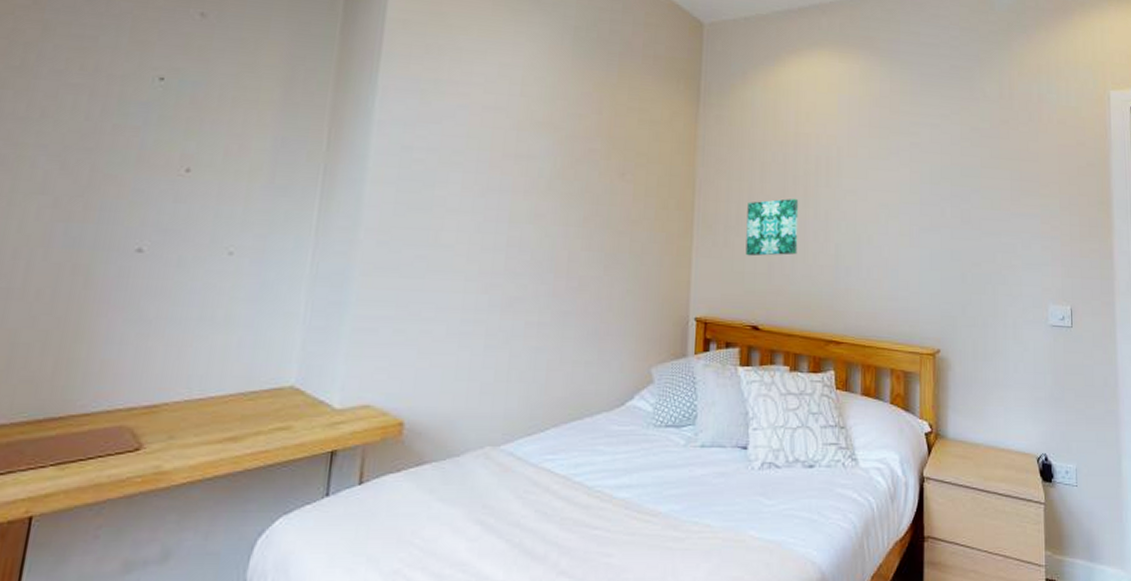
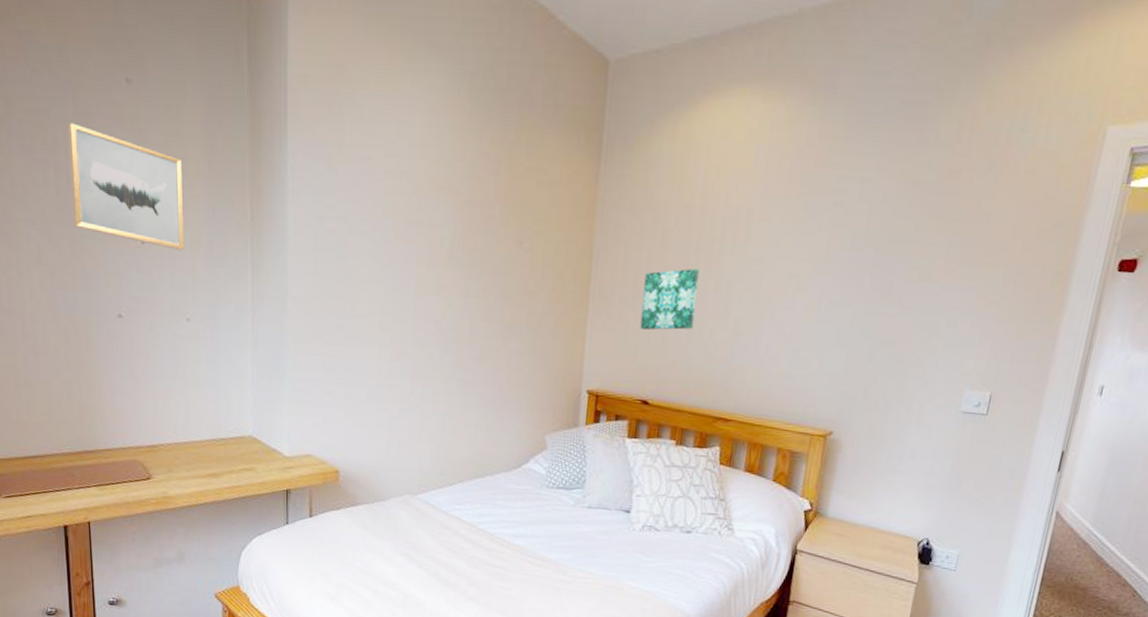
wall art: none [100,50,252,180] -> present [67,123,185,251]

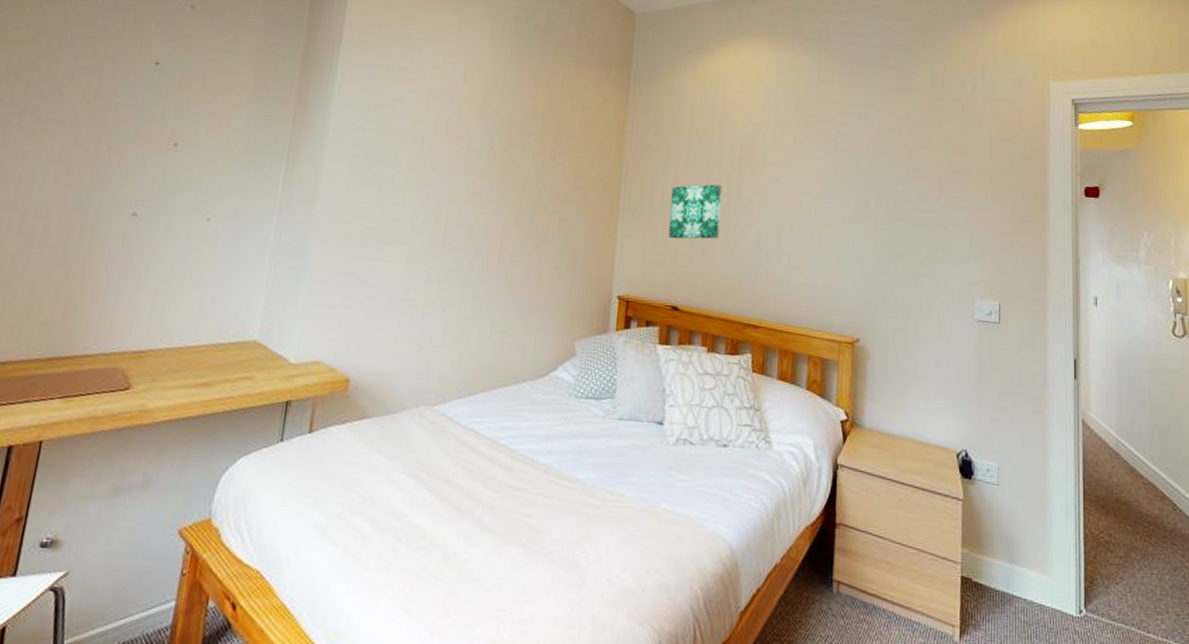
wall art: present [67,123,185,251] -> none [105,38,231,155]

